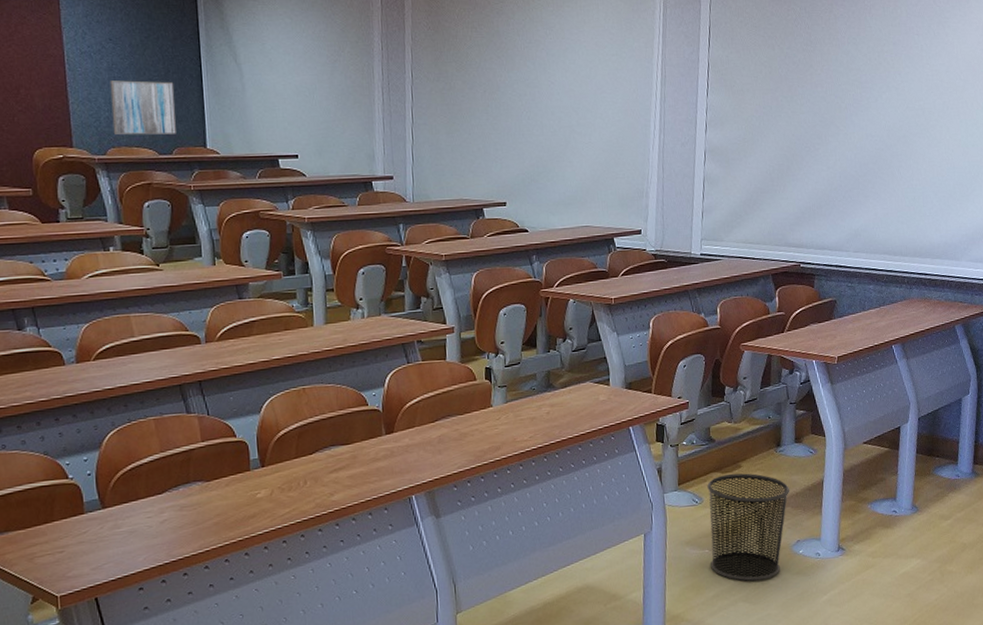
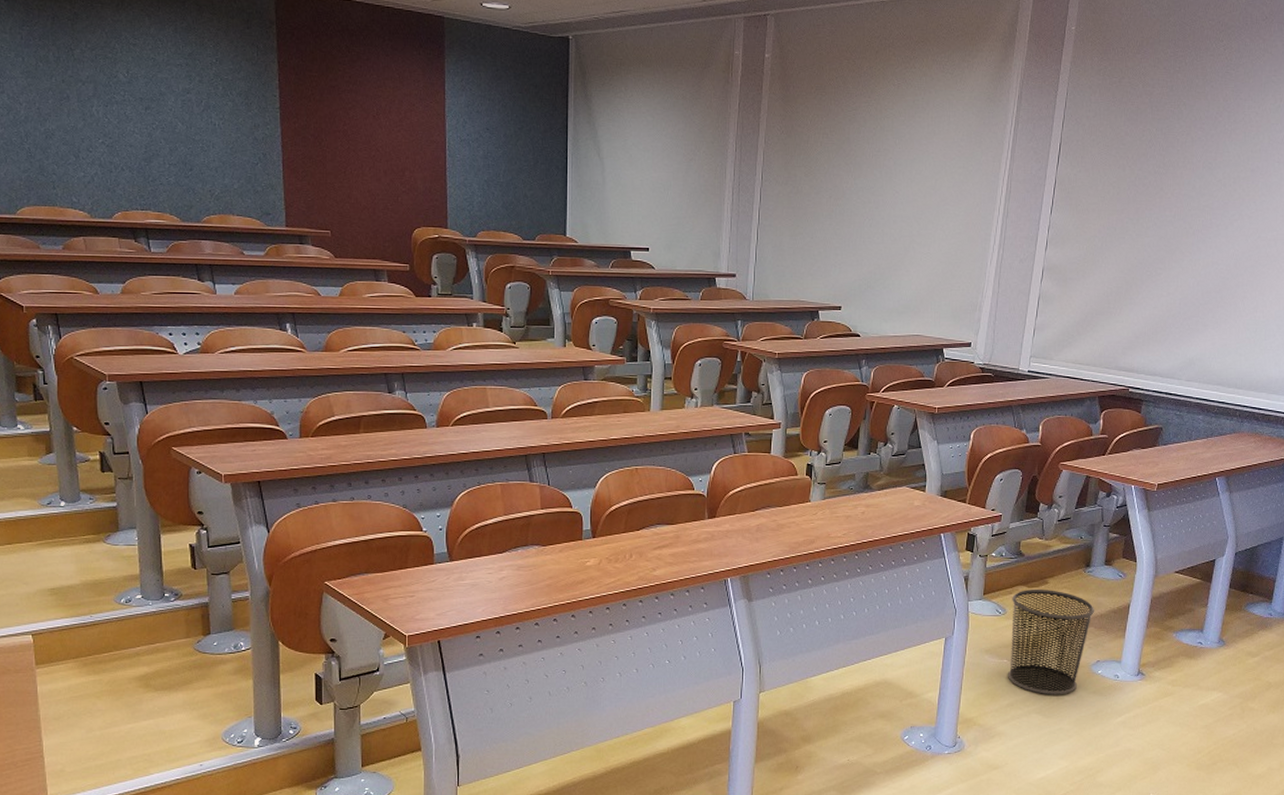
wall art: present [110,80,176,136] -> none [484,168,541,221]

